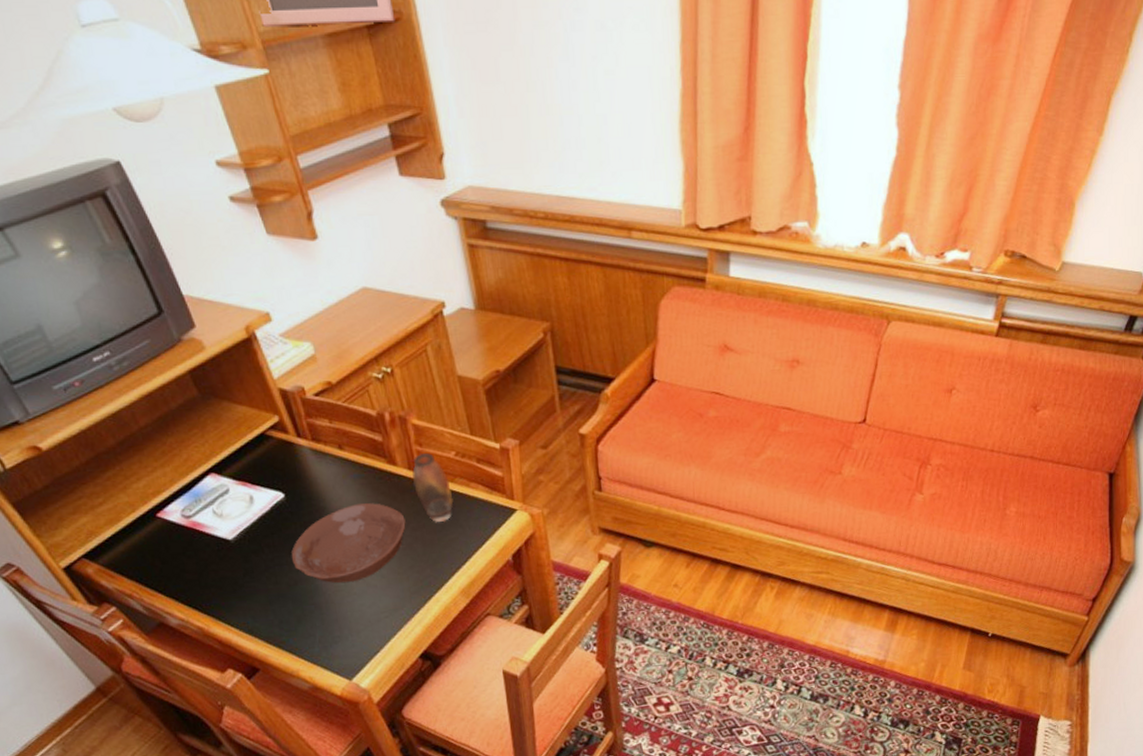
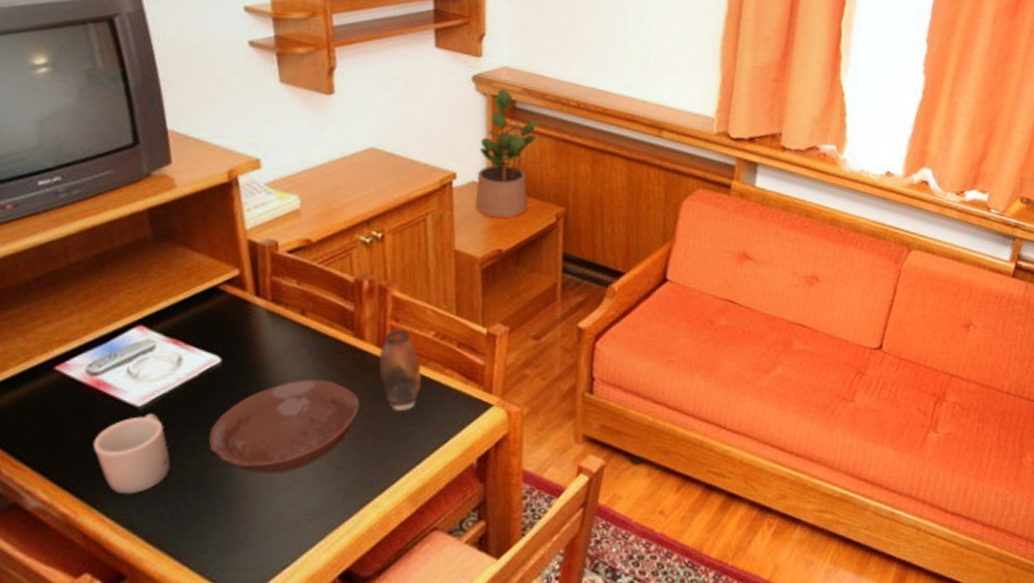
mug: none [204,544,269,609] -> present [92,413,171,495]
potted plant: none [460,210,516,341] -> present [475,89,541,219]

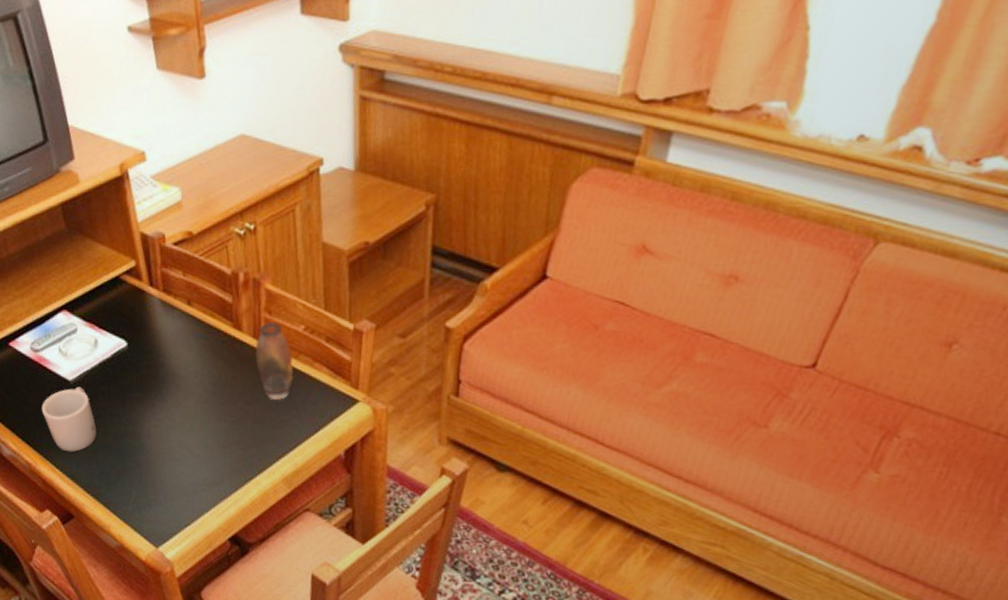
bowl: present [208,380,360,474] -> none [122,365,240,447]
potted plant: present [475,89,541,219] -> none [342,58,412,208]

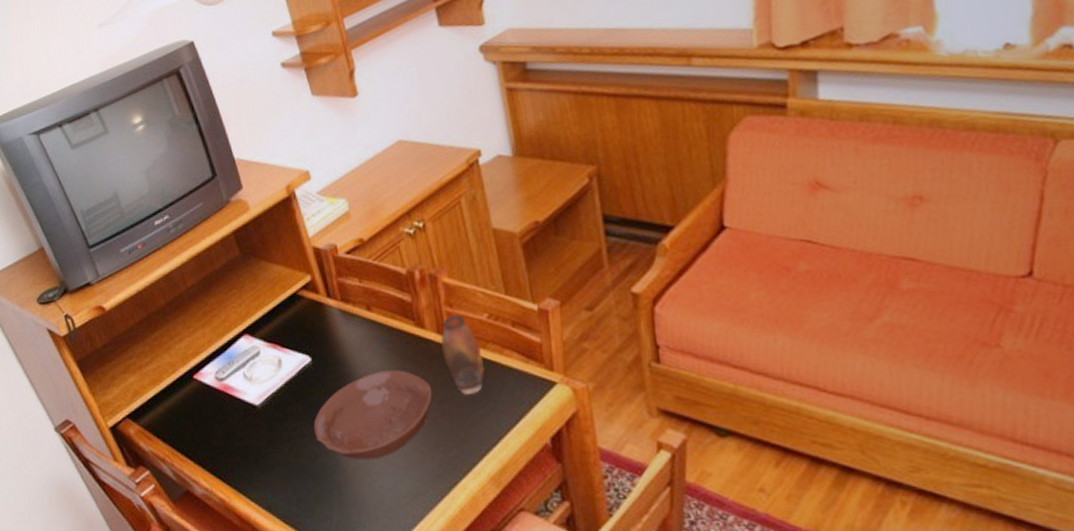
mug: present [41,386,97,452] -> none [231,410,290,482]
bowl: none [122,365,240,447] -> present [313,370,432,460]

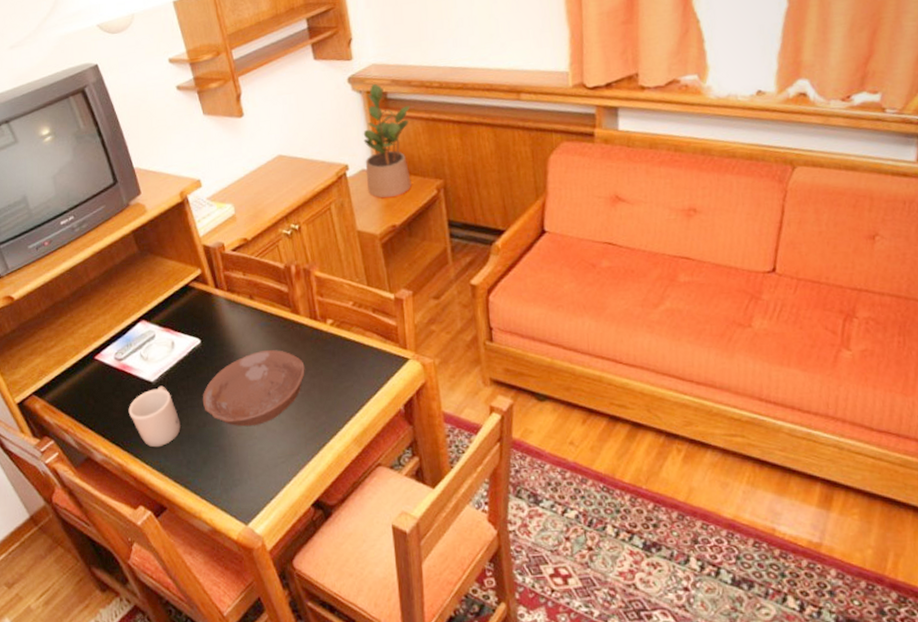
mug: none [231,410,290,482] -> present [128,386,181,448]
vase: present [440,314,485,396] -> none [312,303,350,371]
potted plant: none [498,52,557,189] -> present [363,84,412,198]

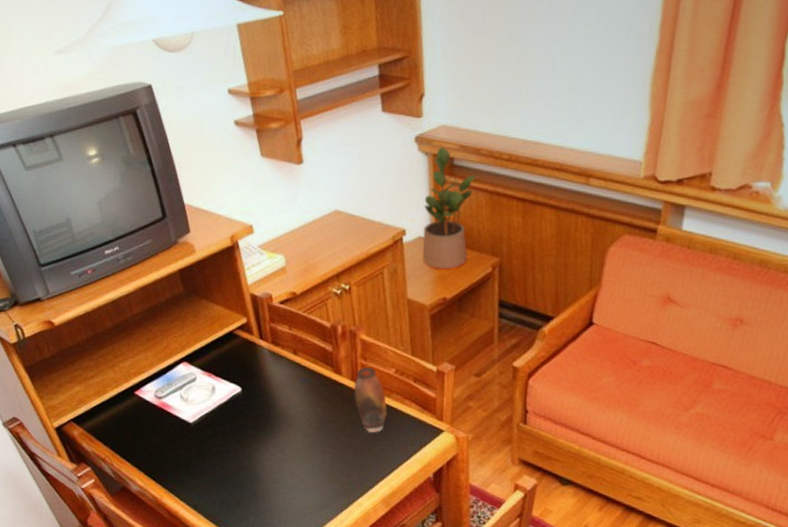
mug: present [128,386,181,448] -> none [165,428,216,486]
bowl: present [202,350,305,427] -> none [239,406,342,477]
vase: none [312,303,350,371] -> present [353,366,387,434]

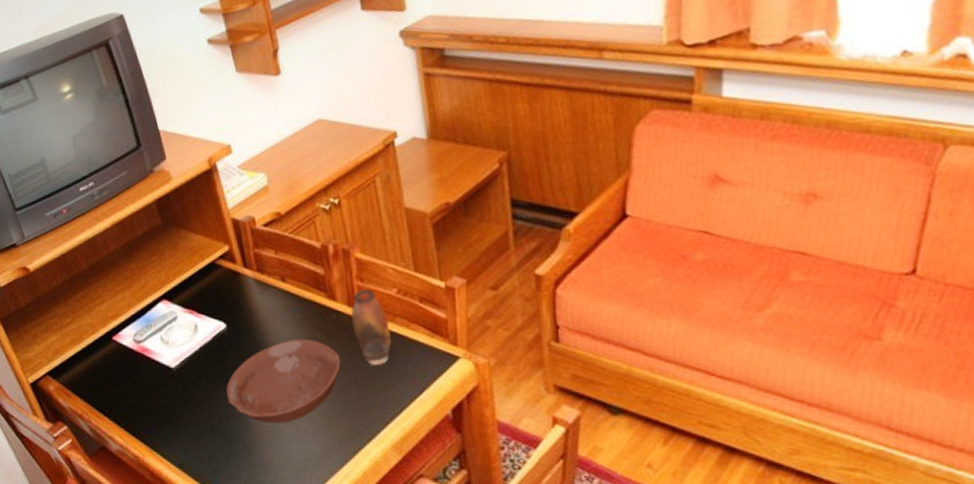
bowl: none [239,406,342,477] -> present [226,339,341,424]
potted plant: present [422,147,477,270] -> none [415,39,472,171]

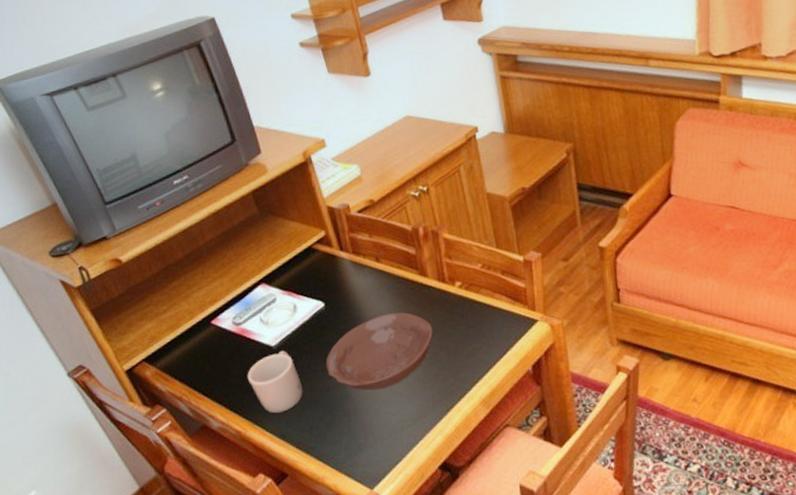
mug: none [146,373,202,441] -> present [247,350,303,414]
vase: present [350,288,392,366] -> none [440,265,478,333]

